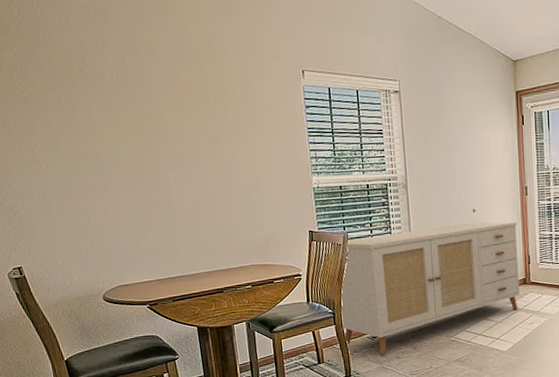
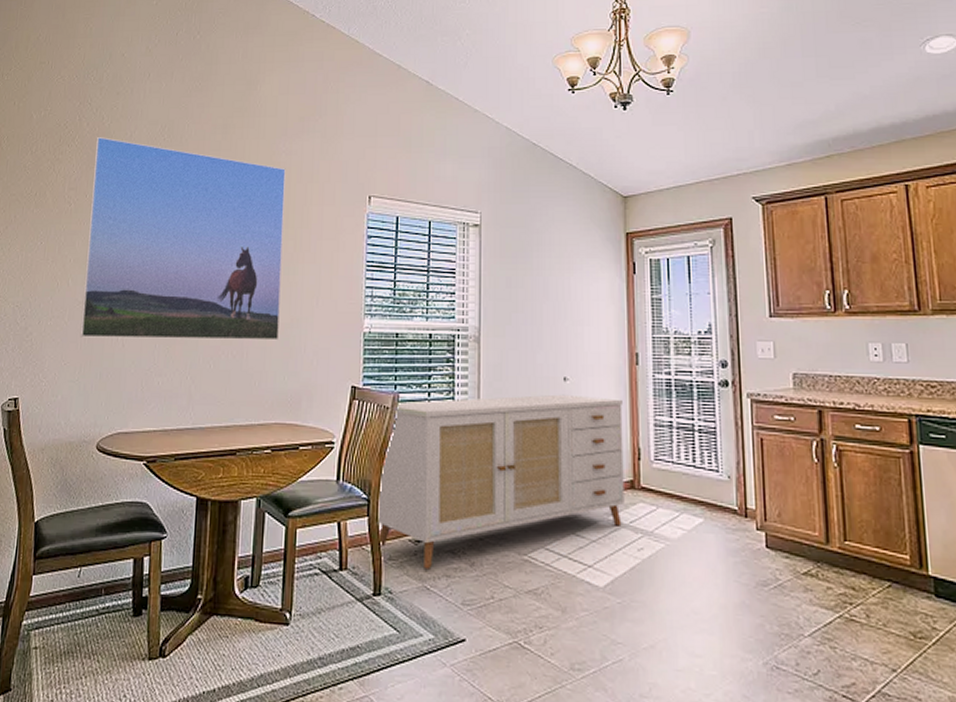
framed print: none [31,23,243,212] -> present [79,136,286,341]

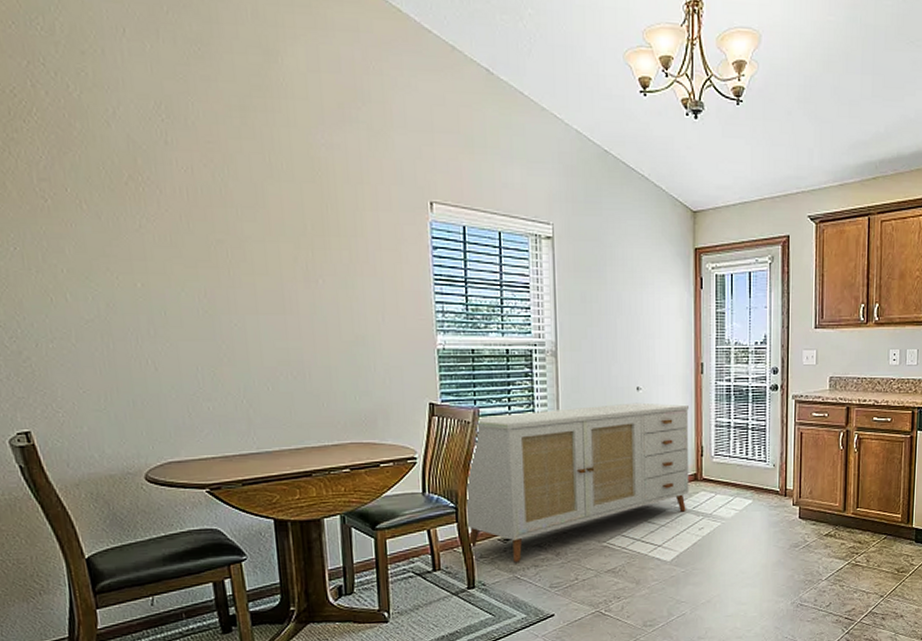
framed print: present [79,136,286,341] -> none [63,110,345,362]

